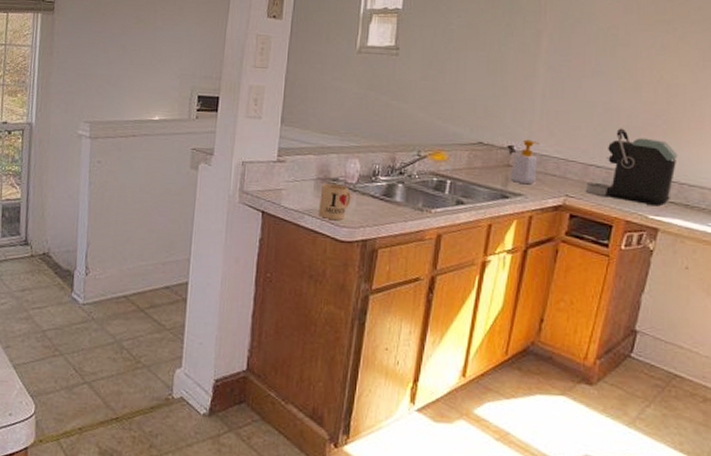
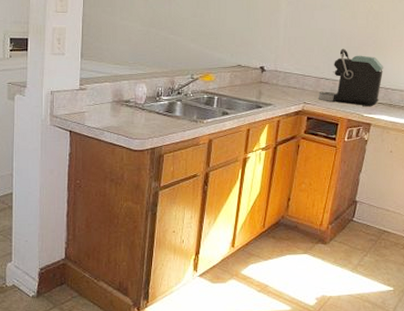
mug: present [318,183,351,220] -> none [115,105,141,133]
soap bottle: present [509,139,540,185] -> none [262,61,284,96]

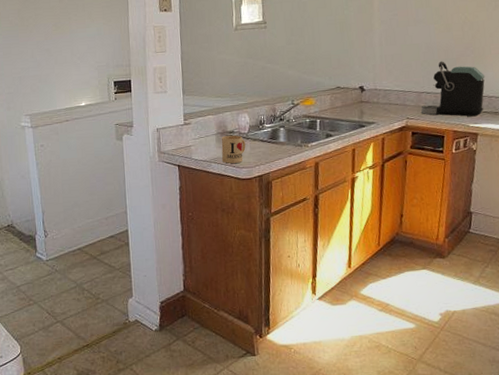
mug: none [115,105,141,133] -> present [221,135,246,164]

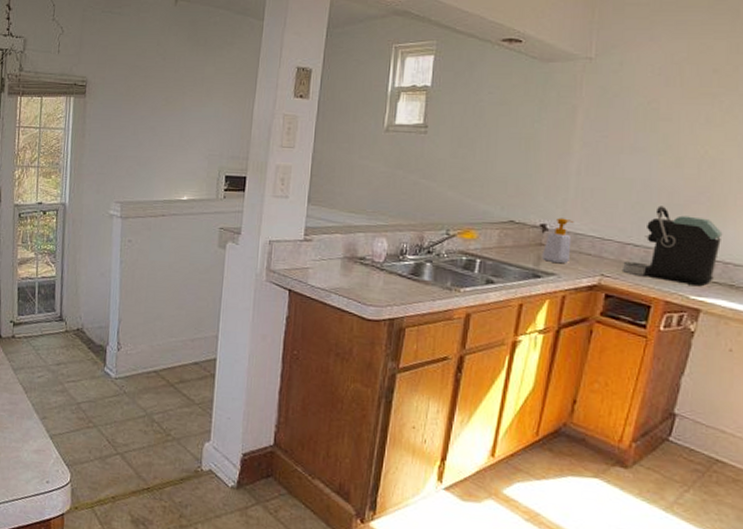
mug: present [221,135,246,164] -> none [344,262,378,299]
soap bottle: none [363,79,383,115] -> present [541,218,574,264]

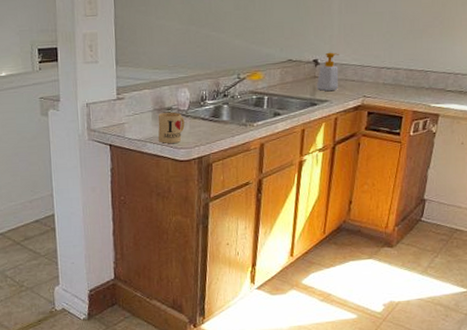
mug: none [344,262,378,299] -> present [158,112,185,144]
coffee maker: present [621,206,723,287] -> none [379,32,453,96]

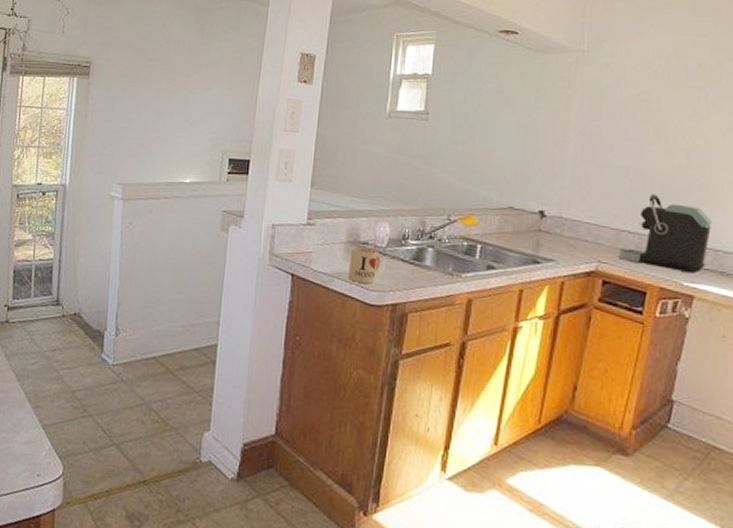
soap bottle: present [316,52,339,92] -> none [540,204,571,250]
coffee maker: none [379,32,453,96] -> present [617,194,712,274]

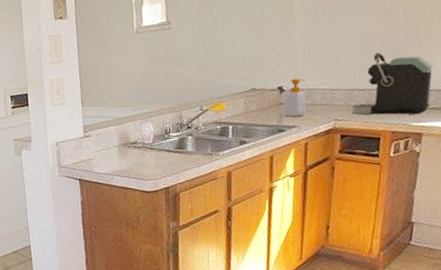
mug: present [347,247,381,283] -> none [124,146,151,176]
soap bottle: none [540,204,571,250] -> present [282,78,306,117]

